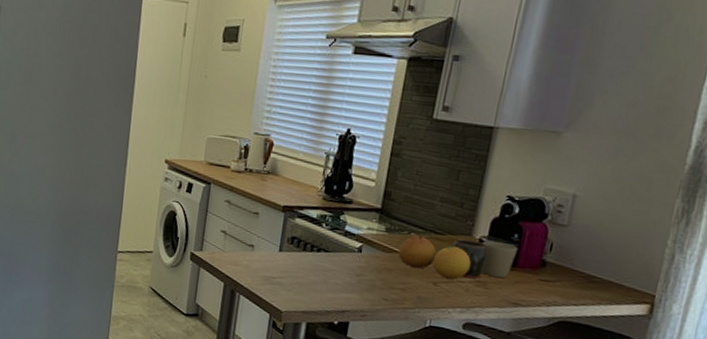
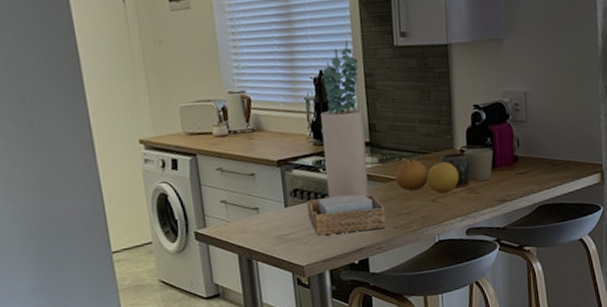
napkin holder: none [299,250,380,298] -> present [306,194,386,236]
vase: none [324,104,391,261] -> present [321,40,369,199]

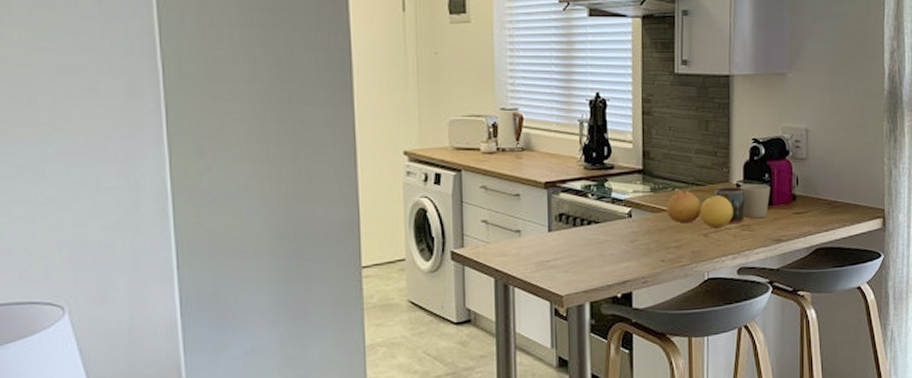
napkin holder: present [306,194,386,236] -> none [572,223,654,265]
vase: present [321,40,369,199] -> none [593,64,639,226]

